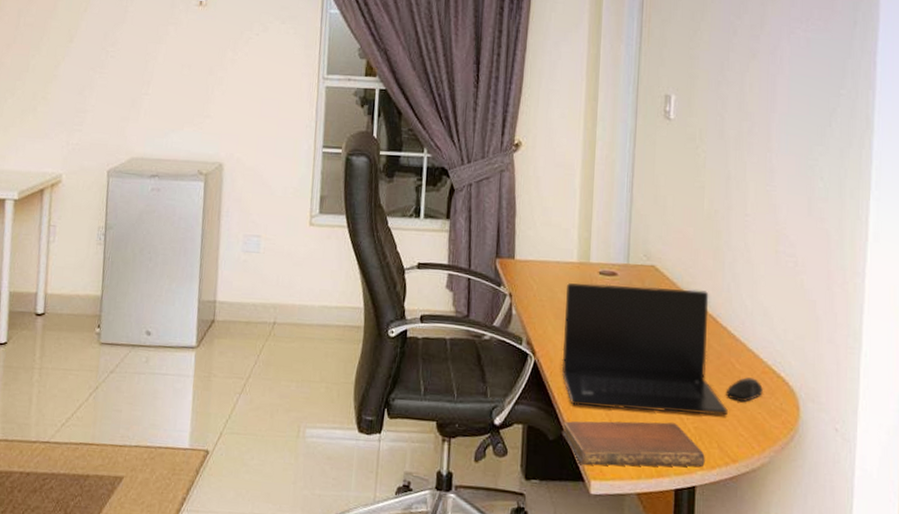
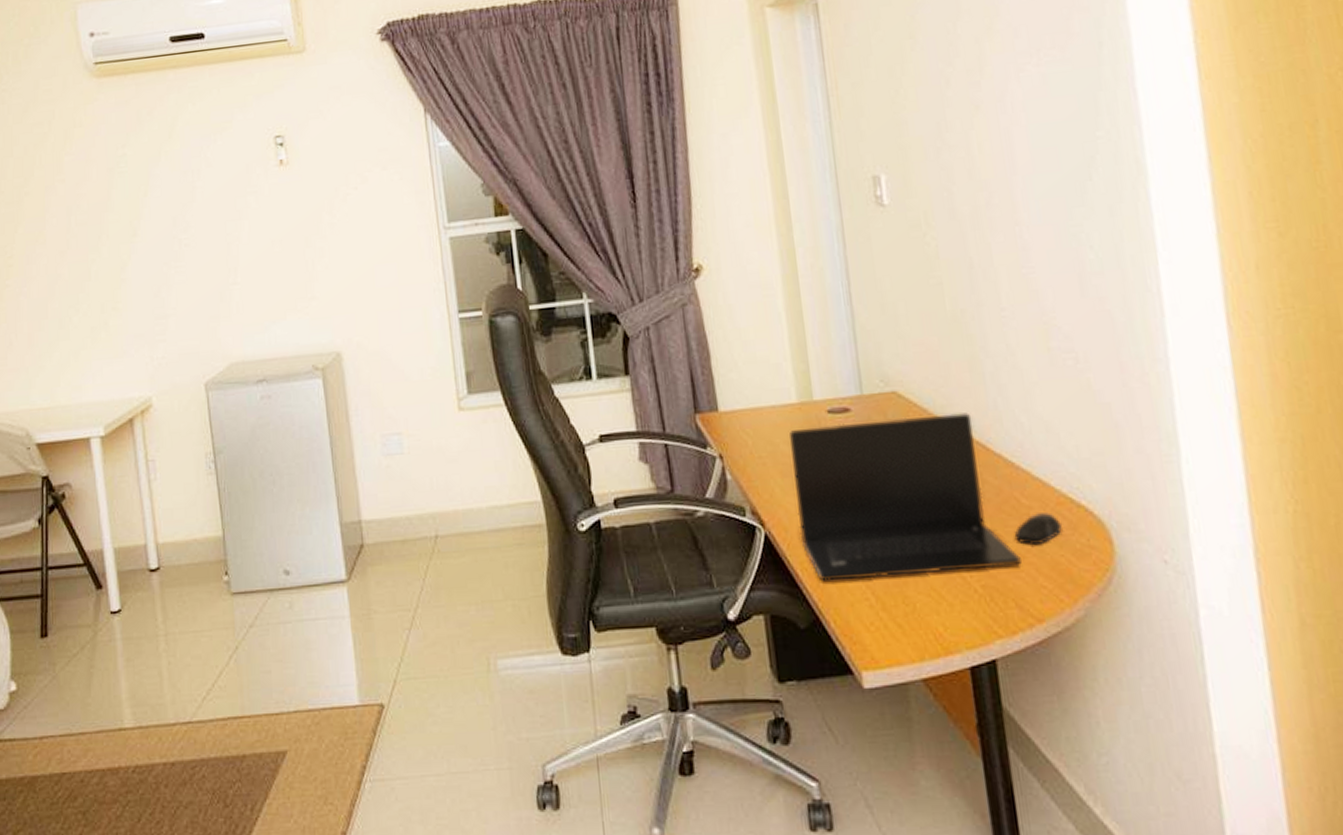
notebook: present [562,421,705,467] -> none [814,584,1003,655]

